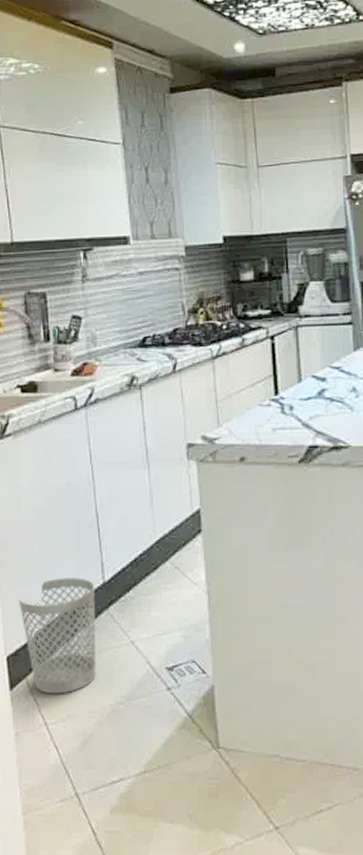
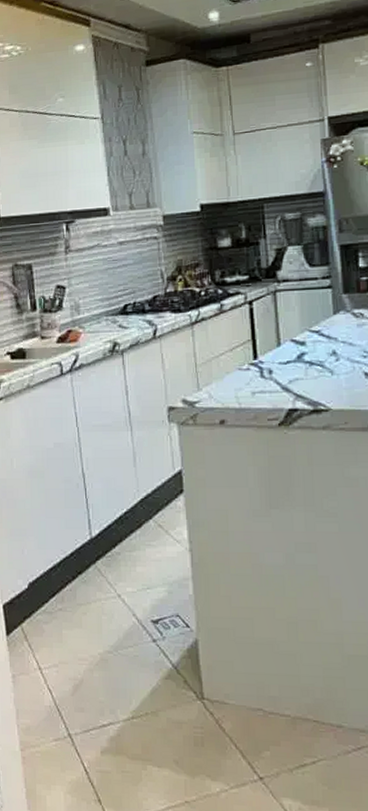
wastebasket: present [18,577,97,694] -> none [12,533,86,641]

